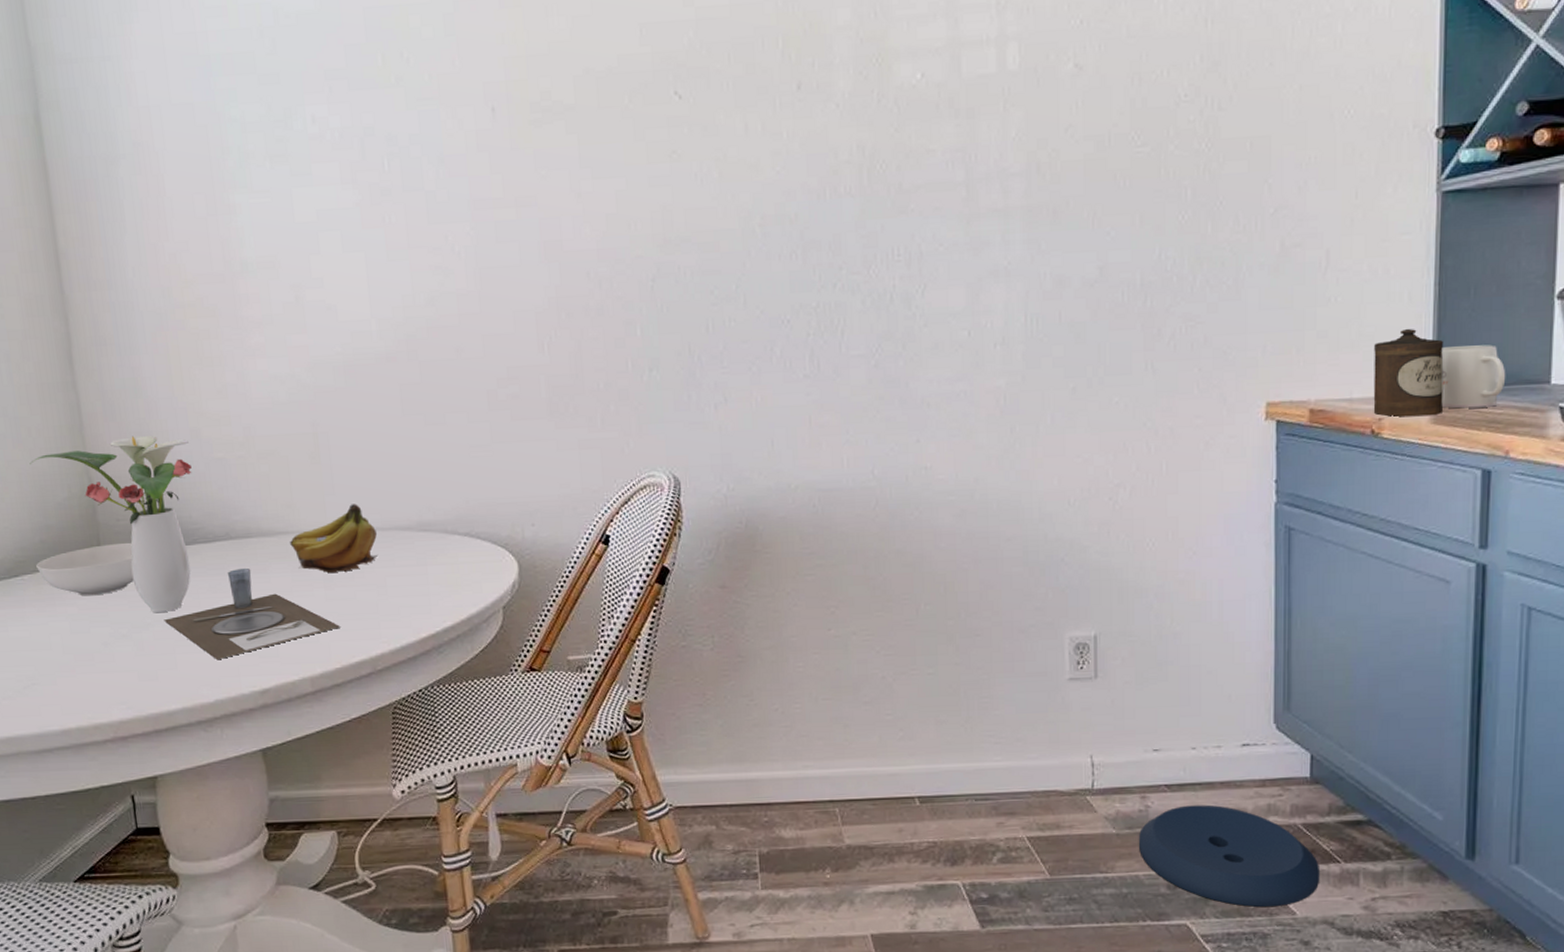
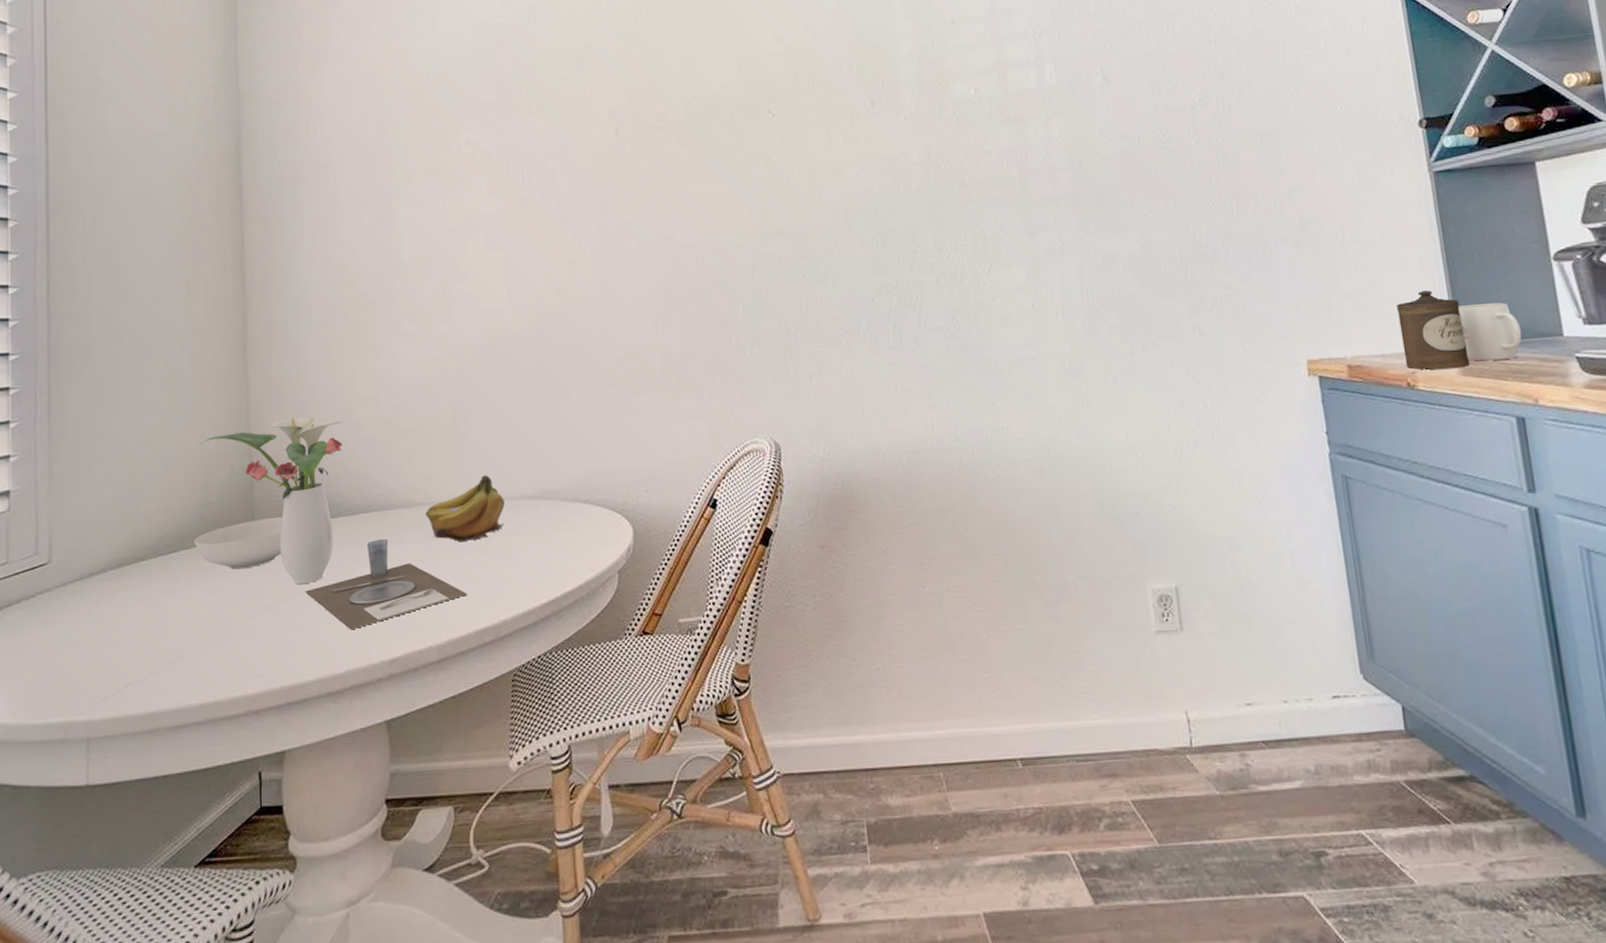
robot vacuum: present [1139,804,1319,908] -> none [1243,762,1433,876]

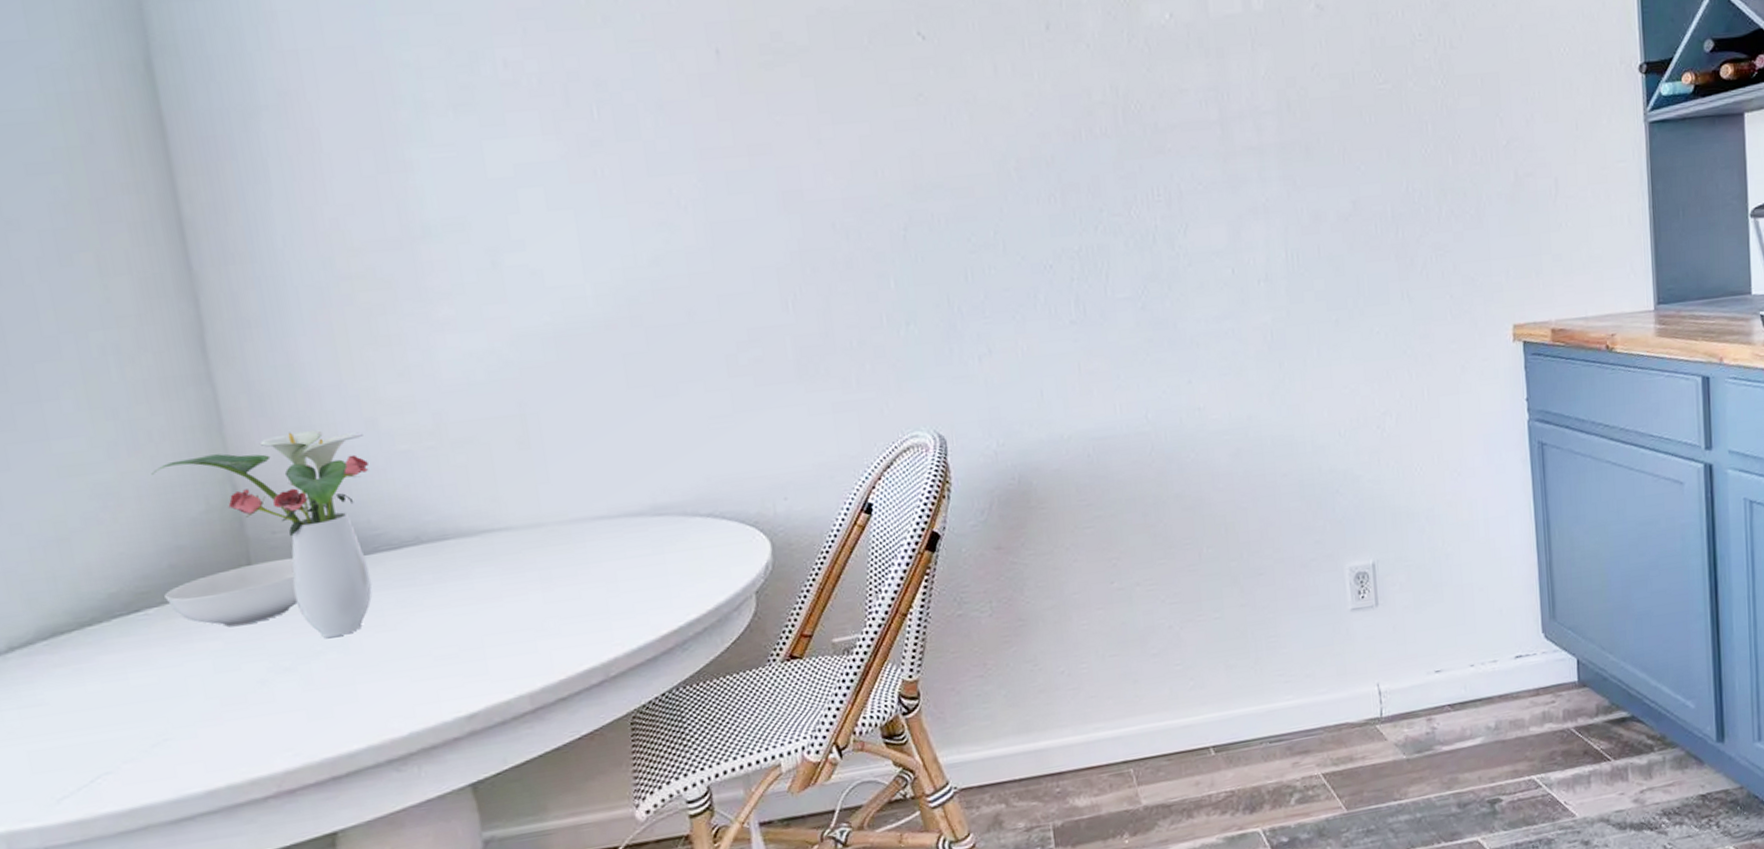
place setting: present [305,538,467,630] -> none [339,575,563,686]
fruit: present [426,475,506,541] -> none [496,491,605,572]
canister: present [1397,290,1469,370] -> none [1603,249,1665,332]
mug: present [1458,302,1522,361] -> none [1659,261,1715,322]

